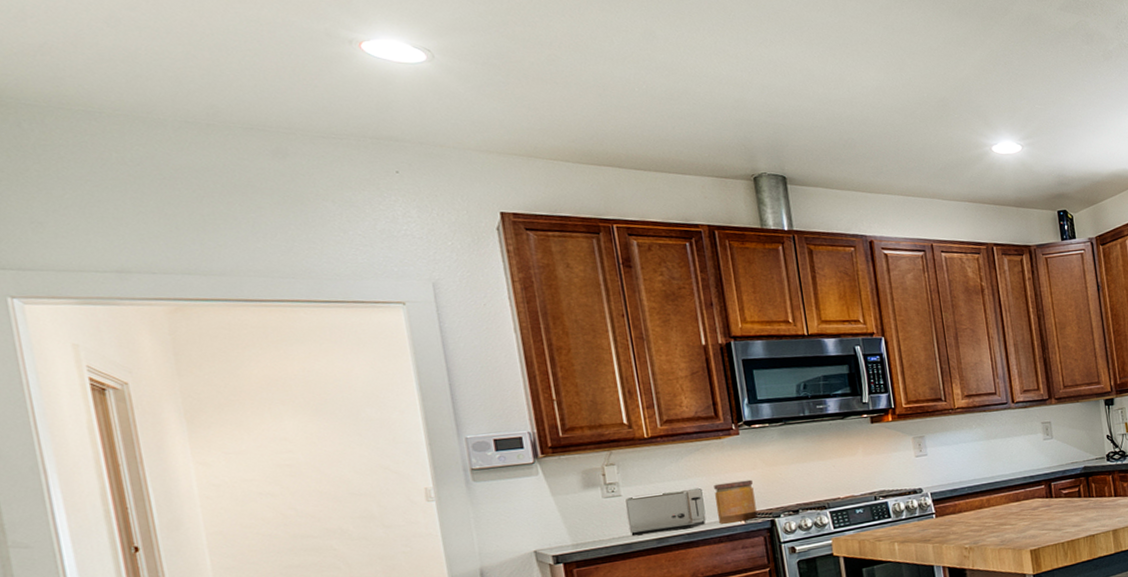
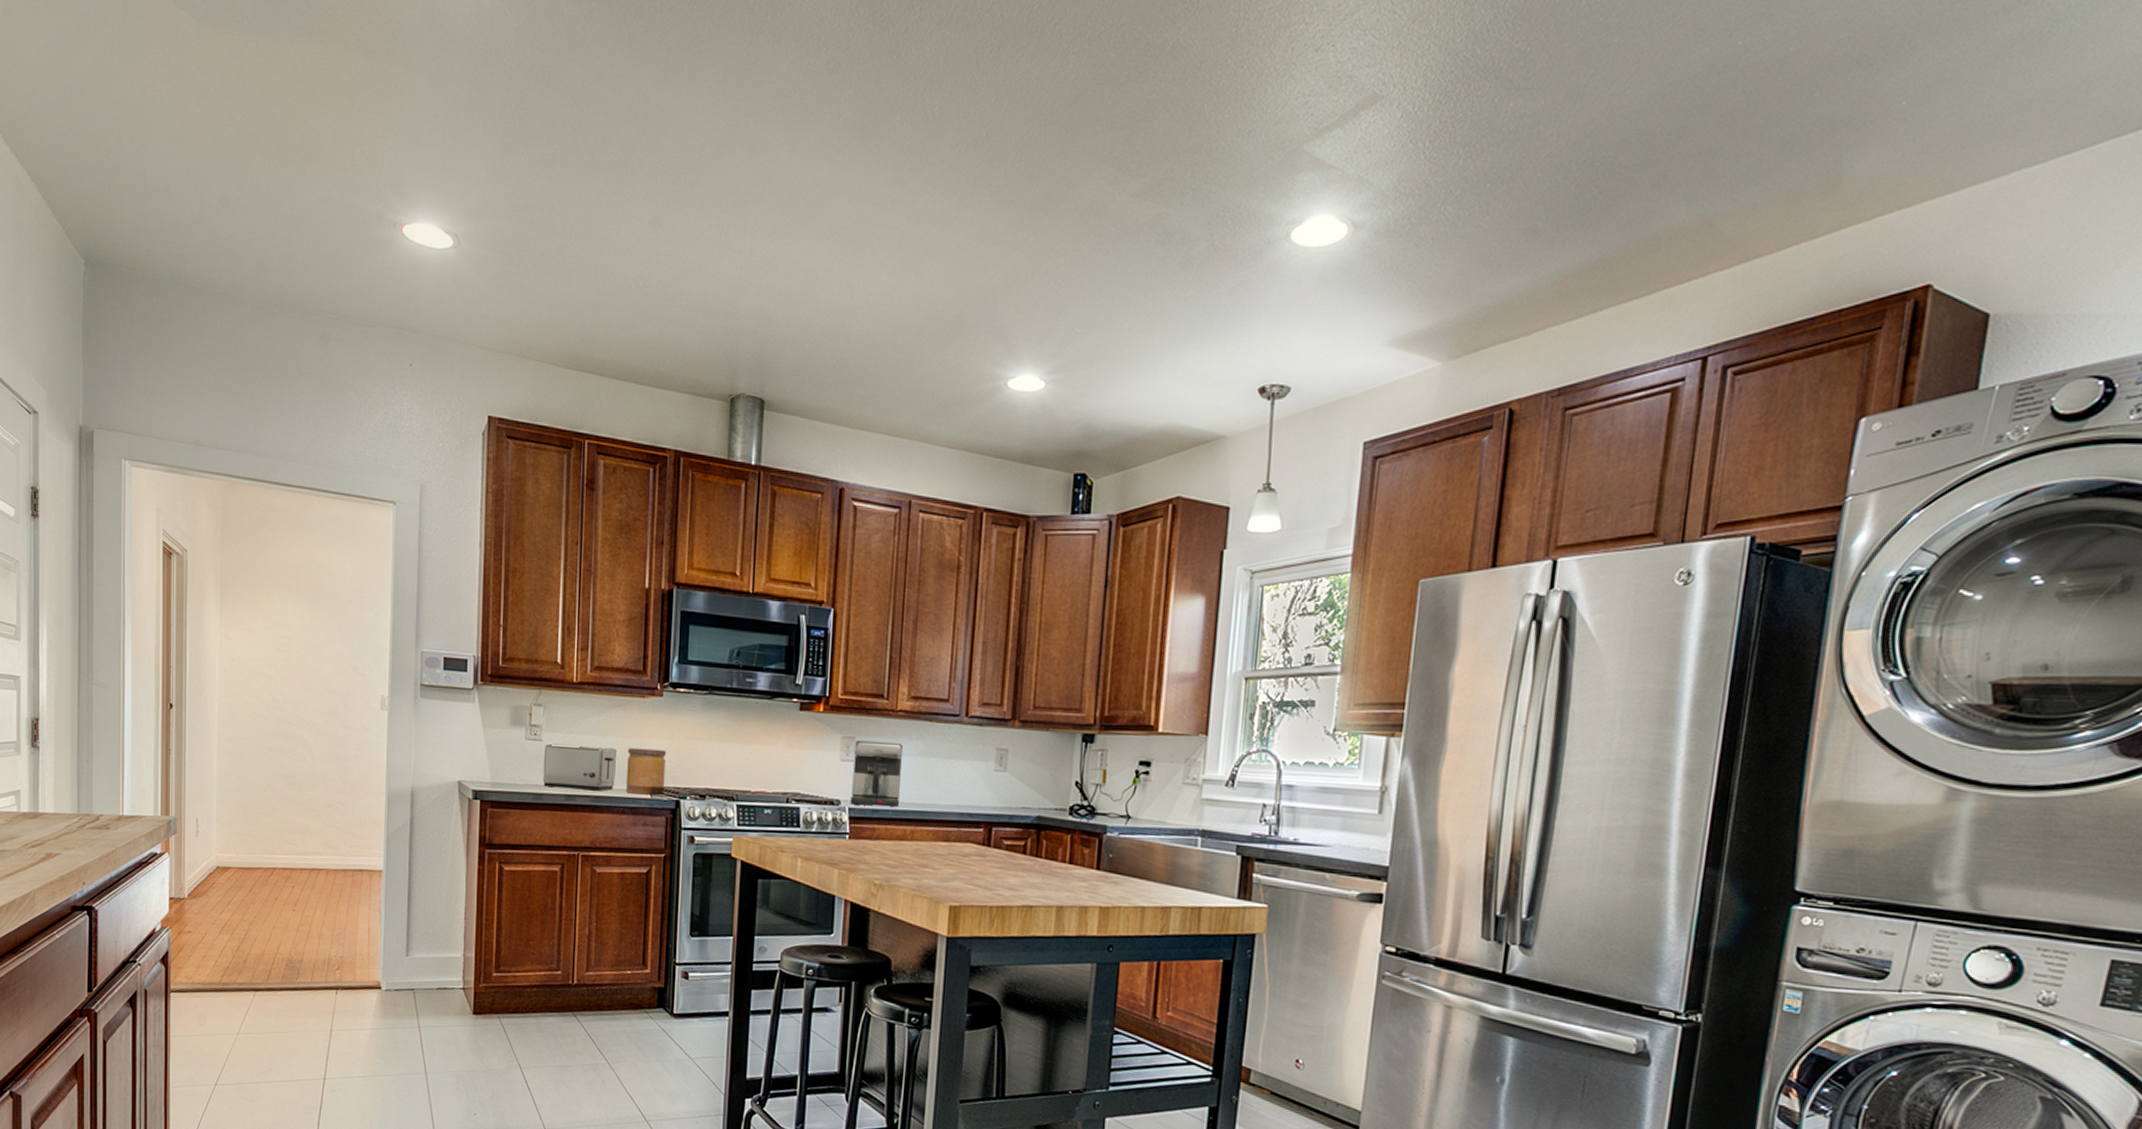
coffee maker: none [925,433,973,490] -> present [850,740,904,808]

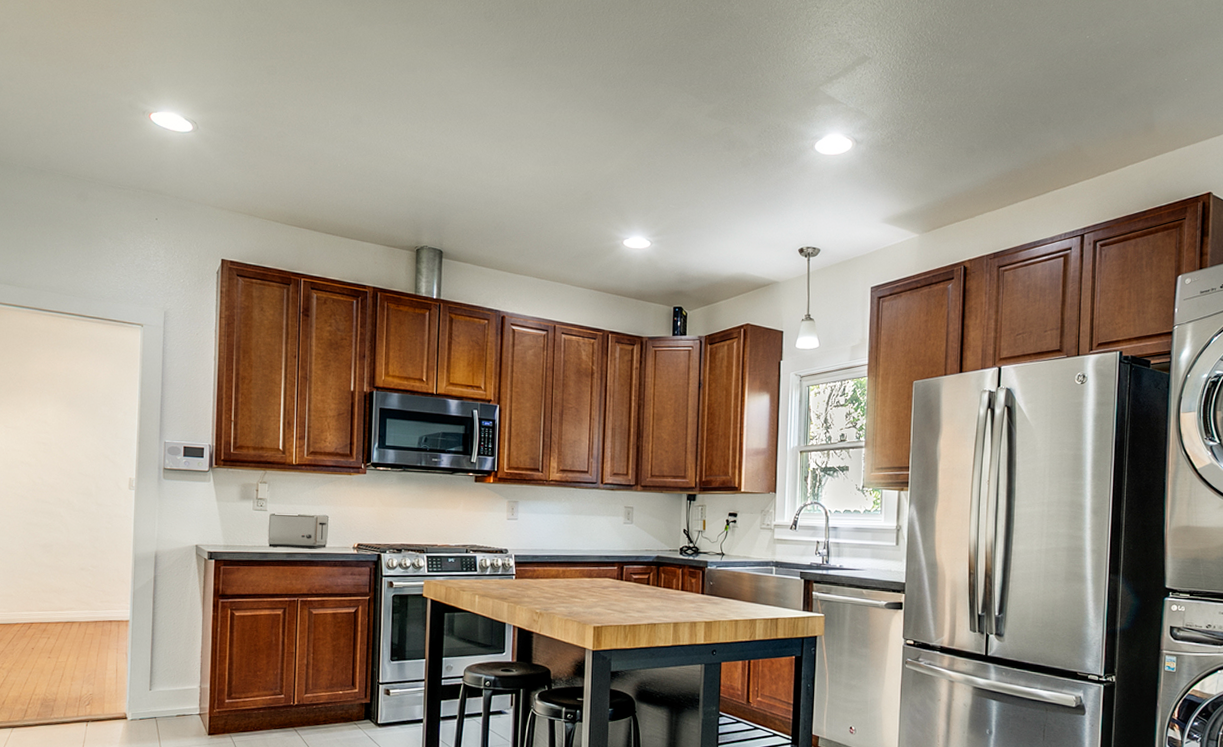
jar: present [625,747,667,796] -> none [336,514,370,551]
coffee maker: present [850,740,904,808] -> none [515,503,555,554]

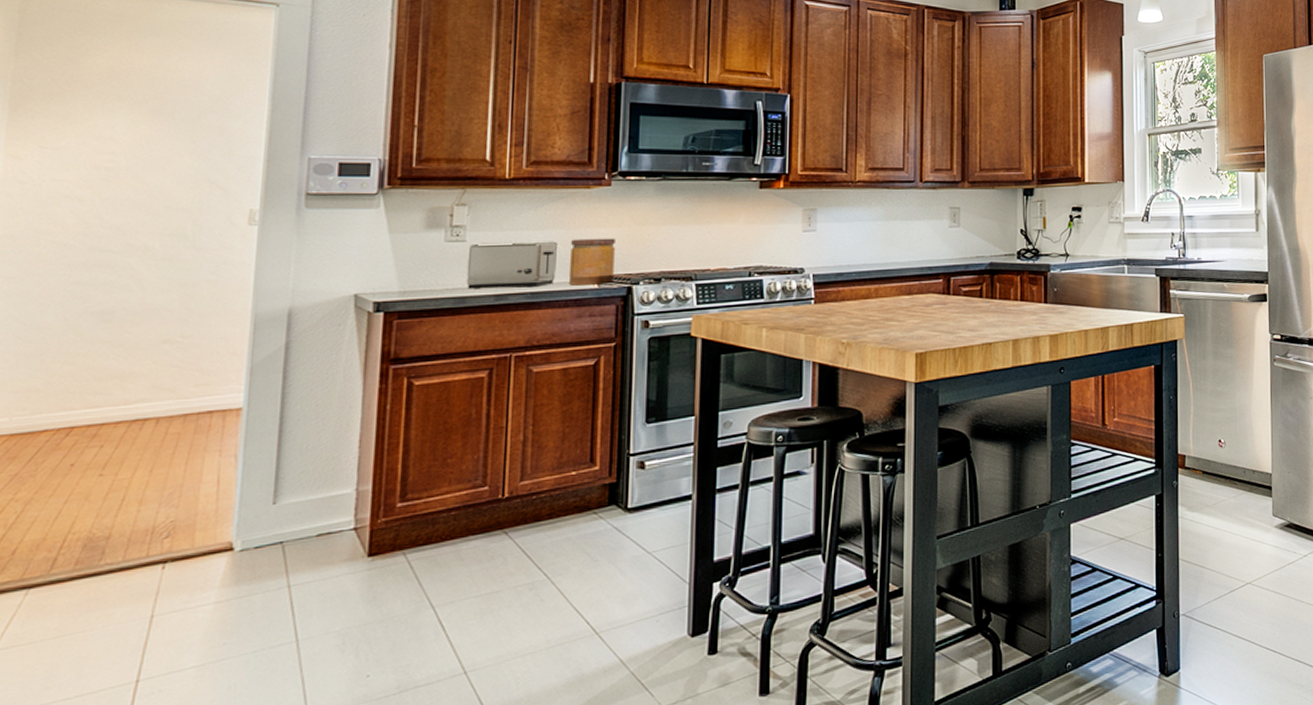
jar: none [336,514,370,551] -> present [568,238,617,286]

